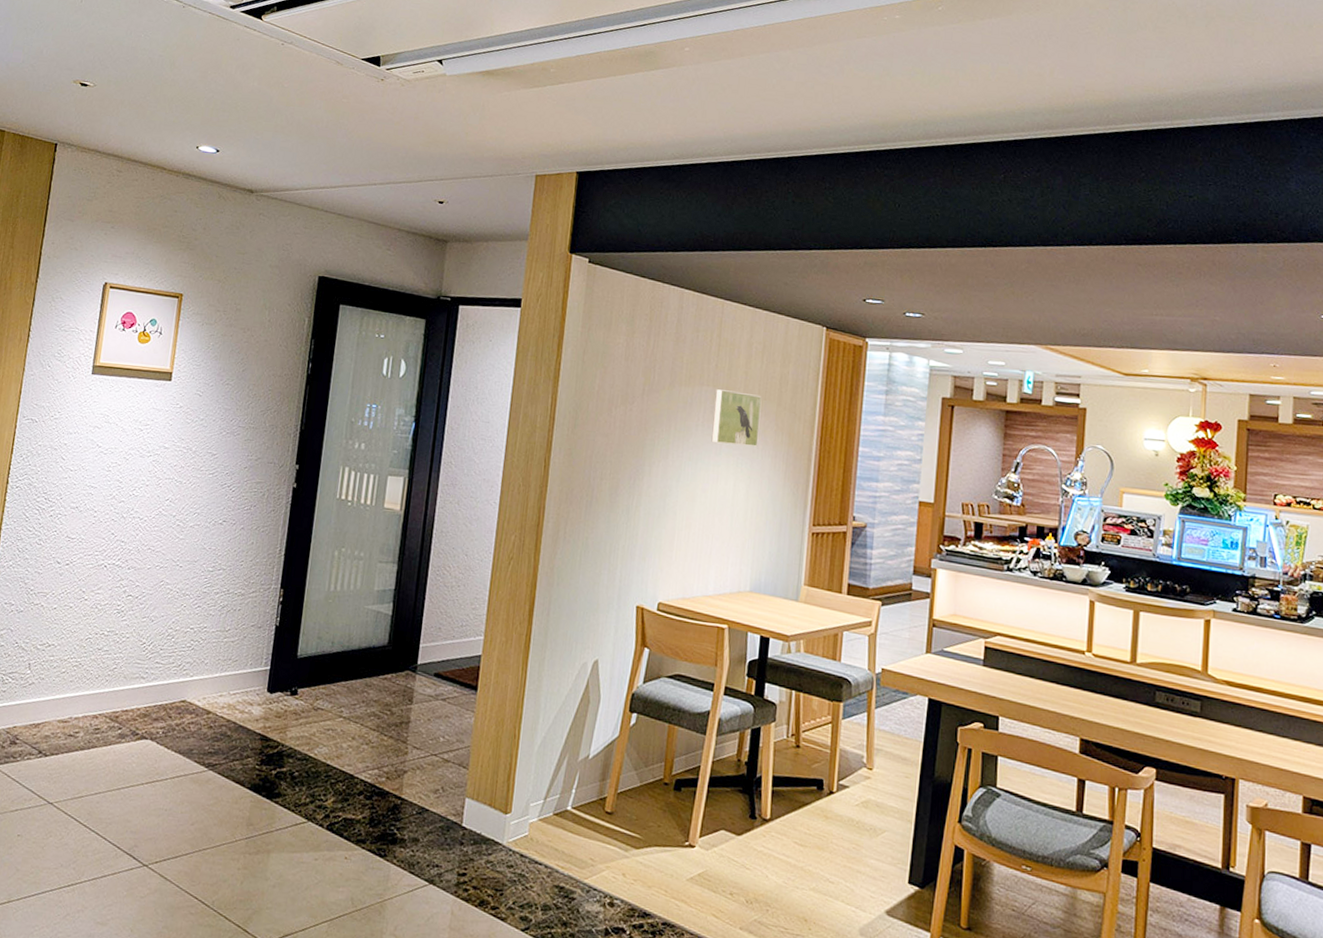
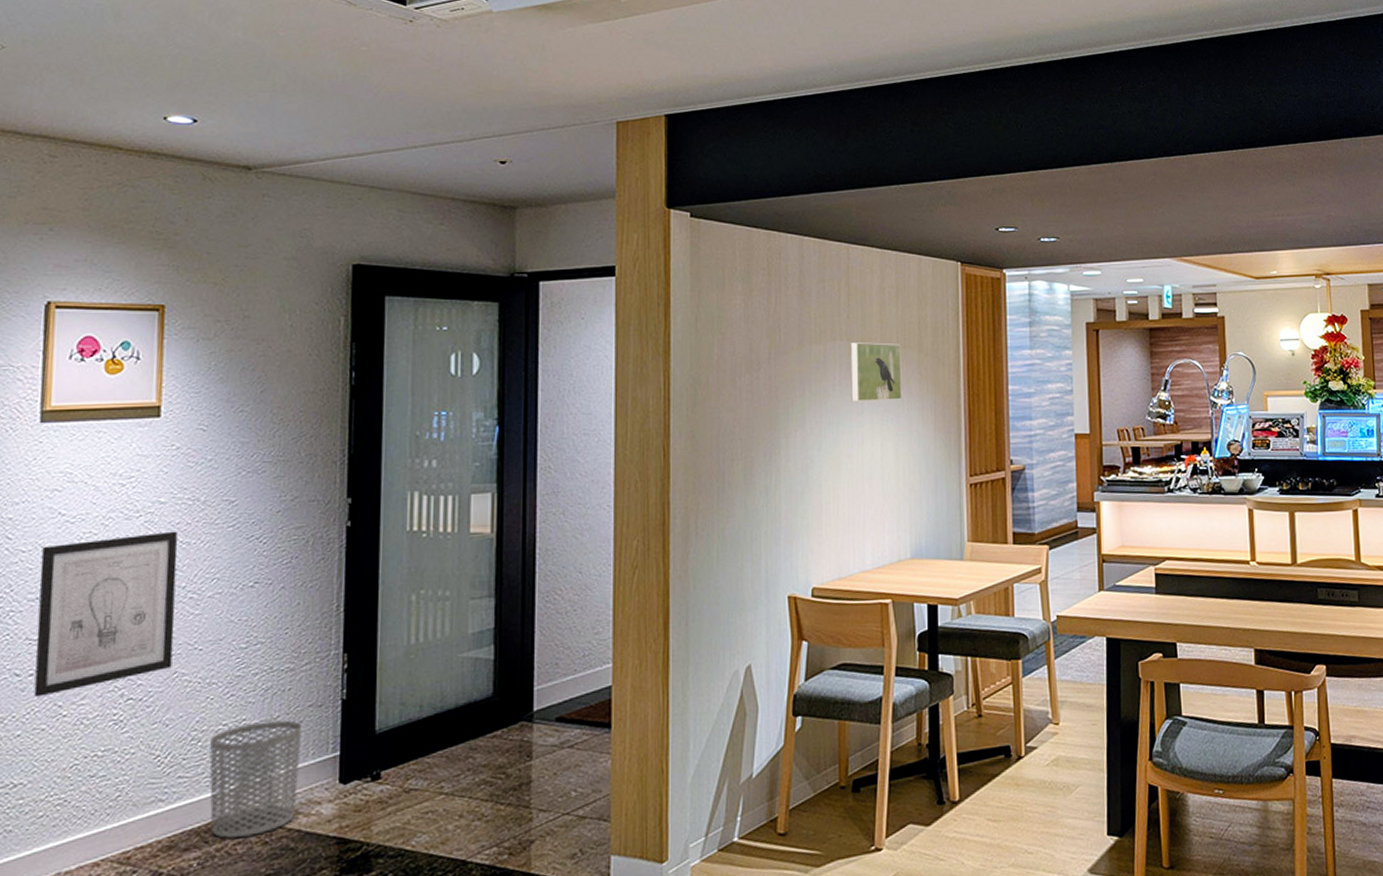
wall art: none [67,468,174,582] -> present [33,531,178,697]
waste bin: none [174,631,246,720] -> present [209,720,302,838]

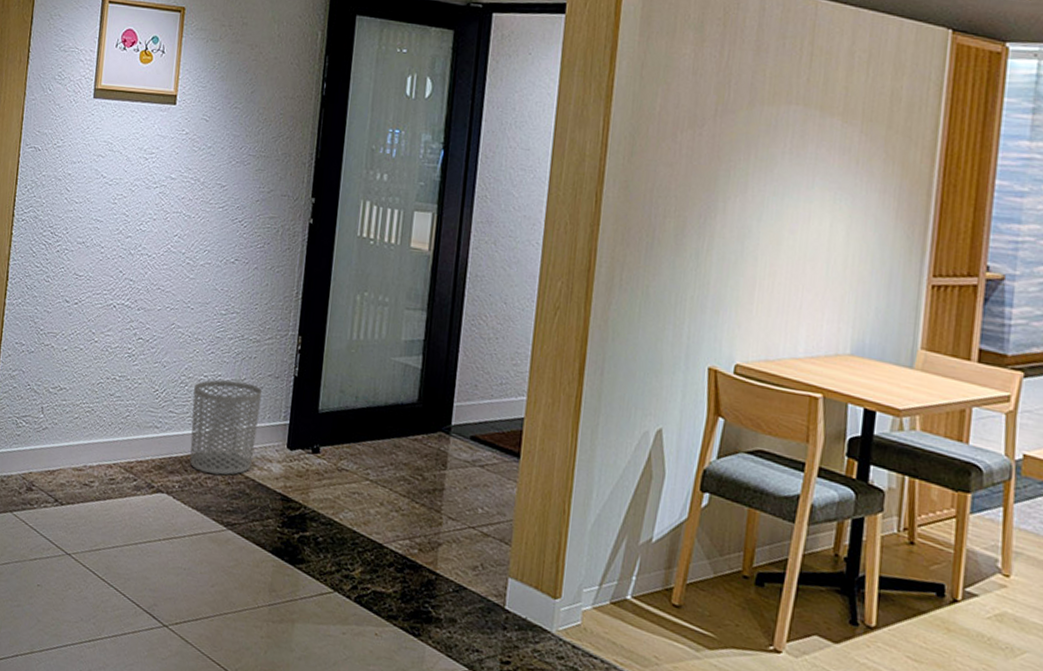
wall art: present [33,531,178,697] -> none [77,201,182,323]
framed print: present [850,342,902,402] -> none [801,108,867,179]

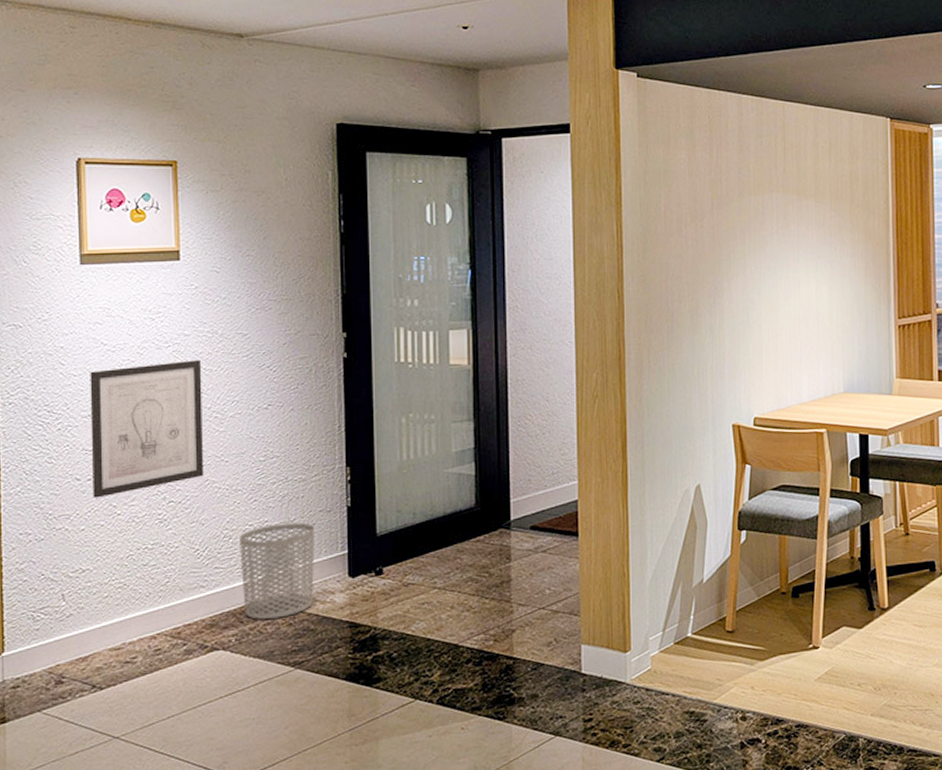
wall art: none [77,201,182,323] -> present [90,359,204,498]

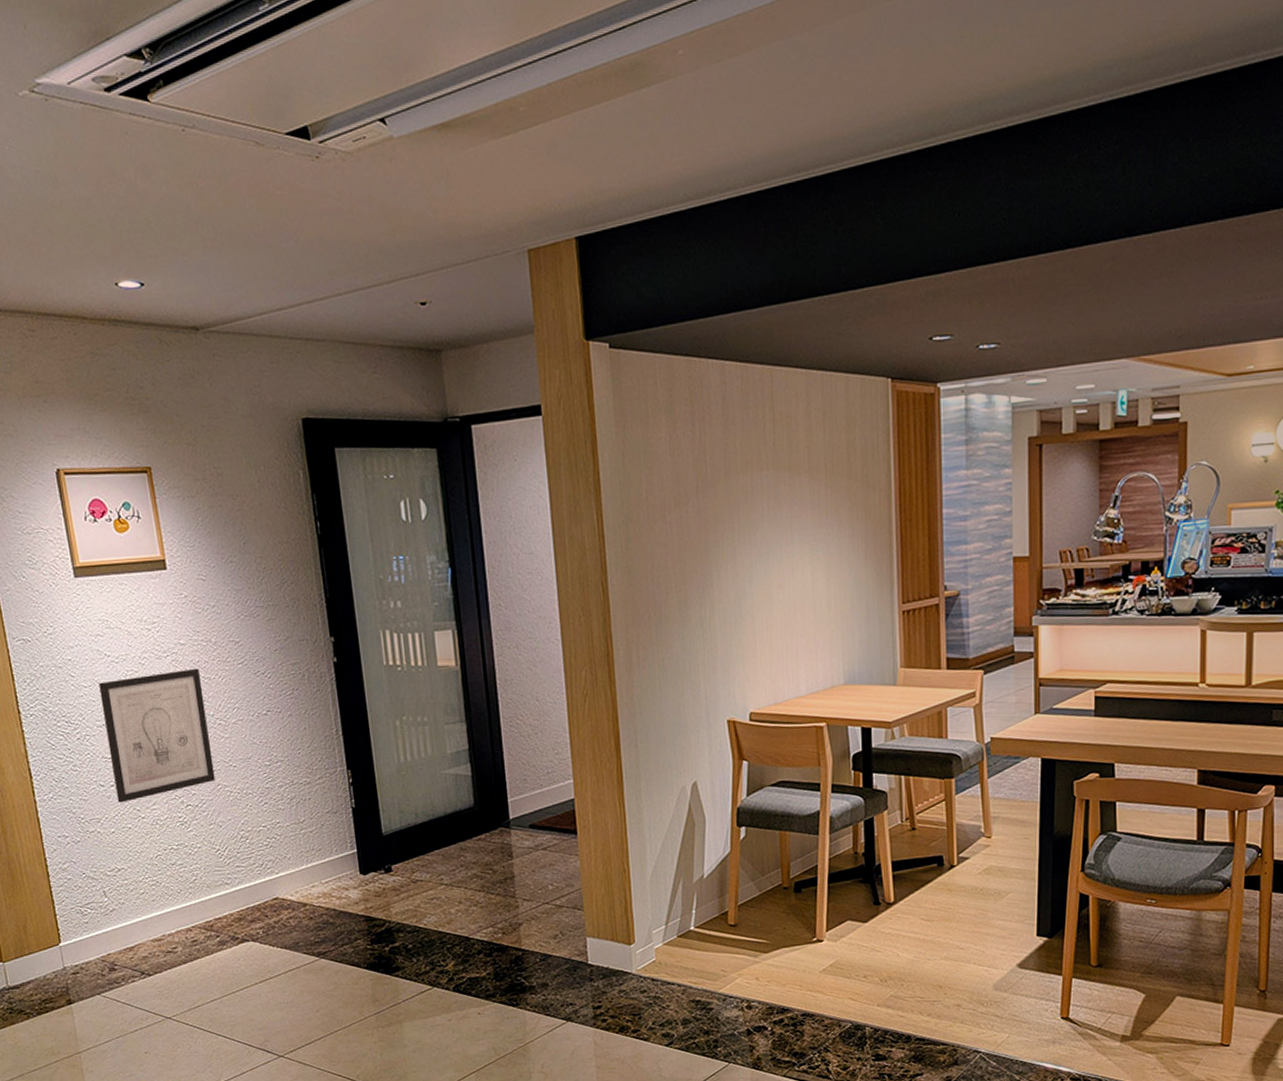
waste bin: present [240,522,315,619] -> none [255,823,329,914]

